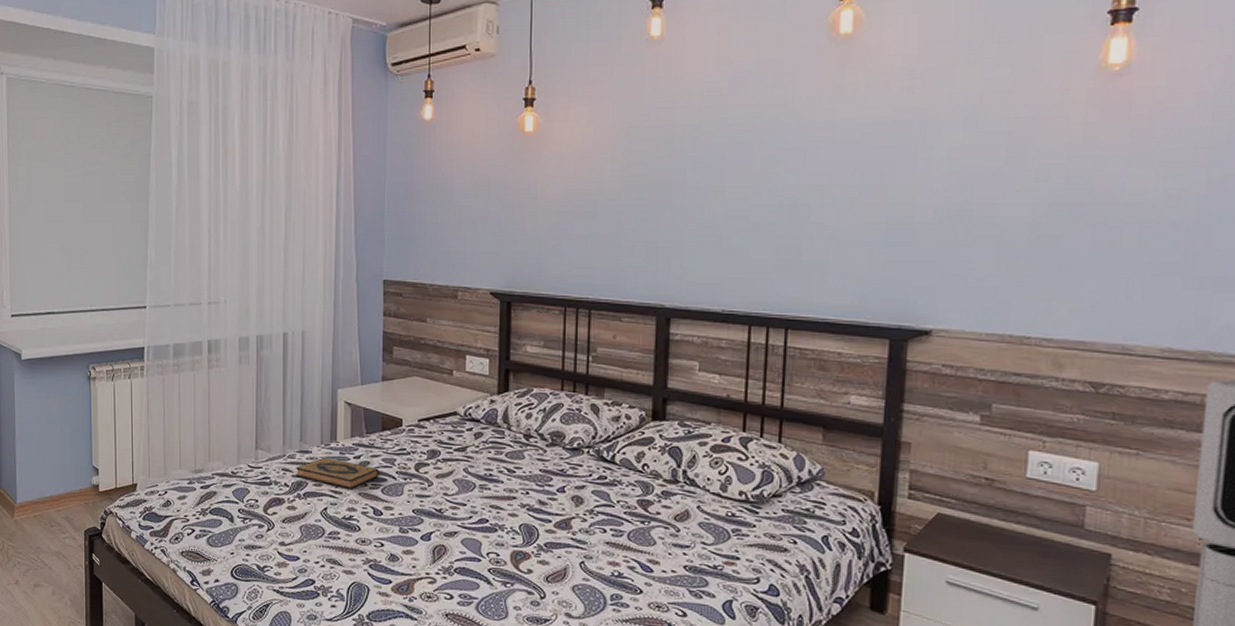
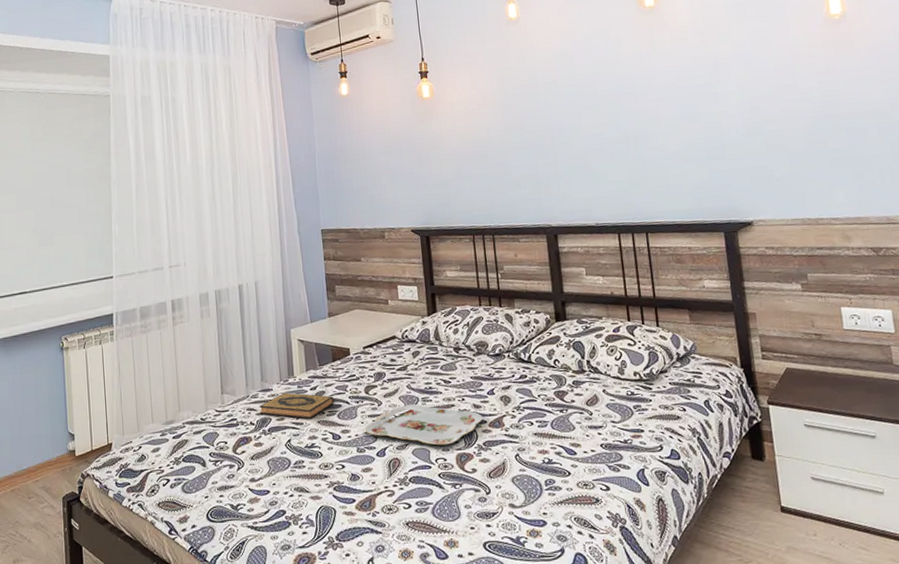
serving tray: none [410,490,548,540] -> present [364,404,483,446]

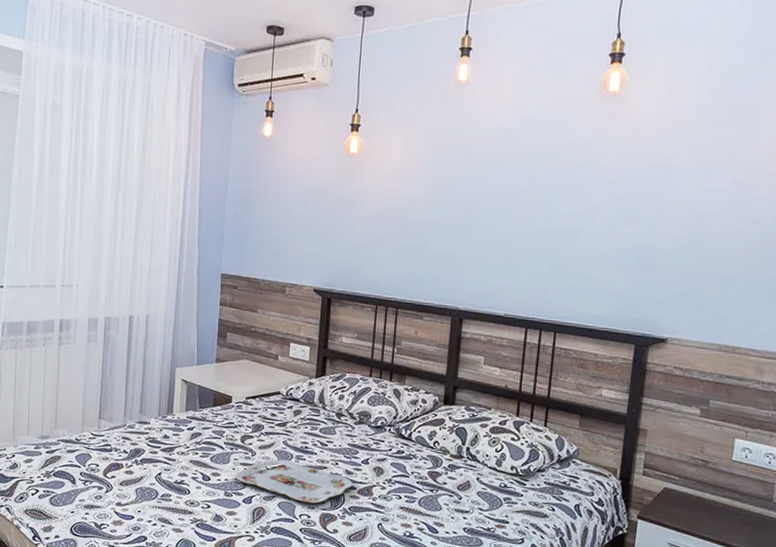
hardback book: present [259,392,334,419] -> none [134,428,209,457]

